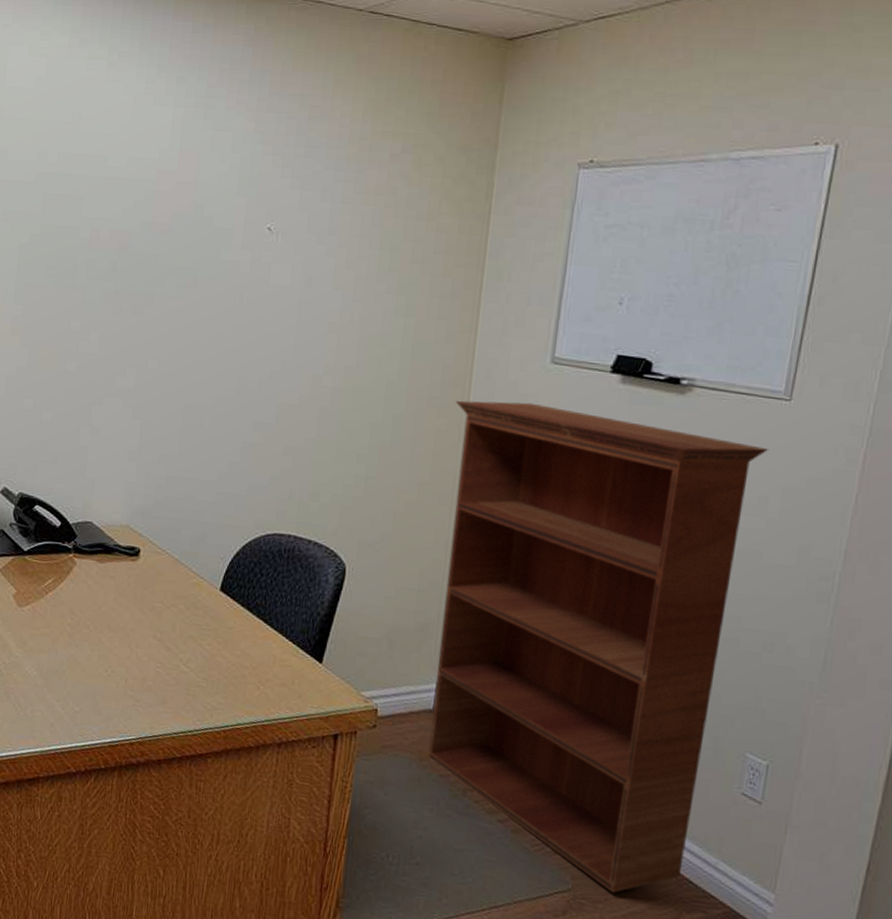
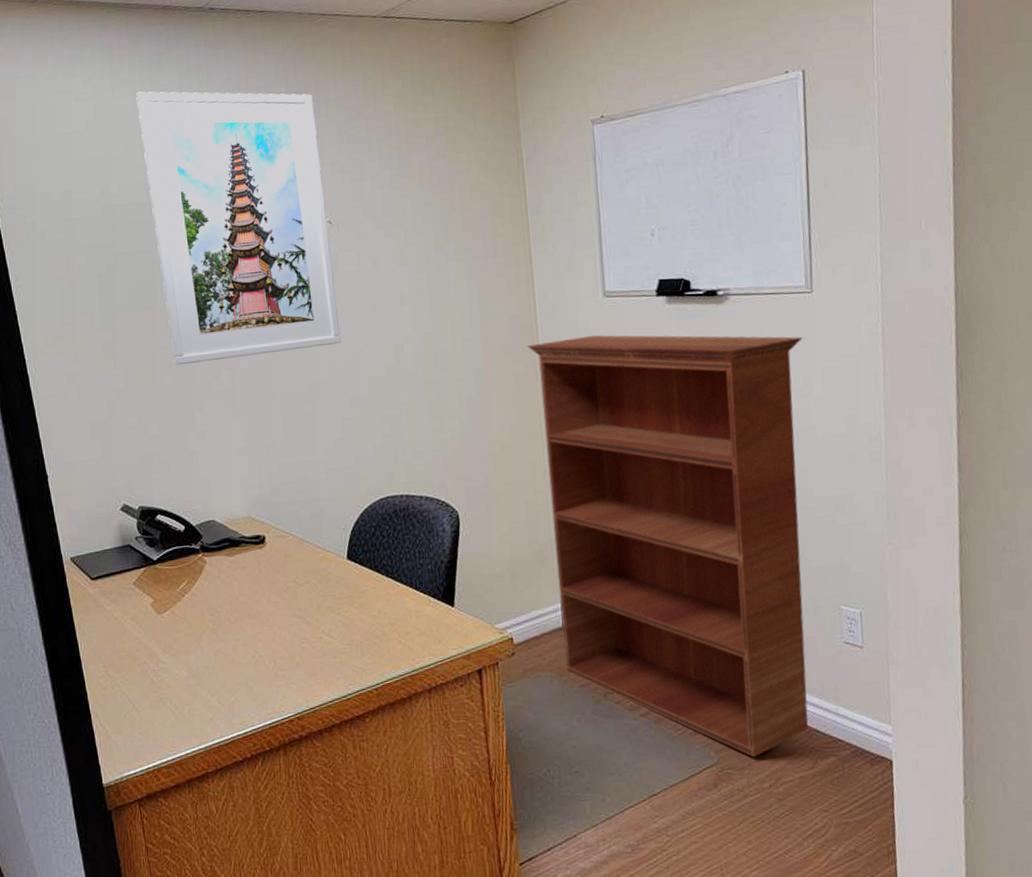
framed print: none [81,55,277,362] -> present [136,91,341,365]

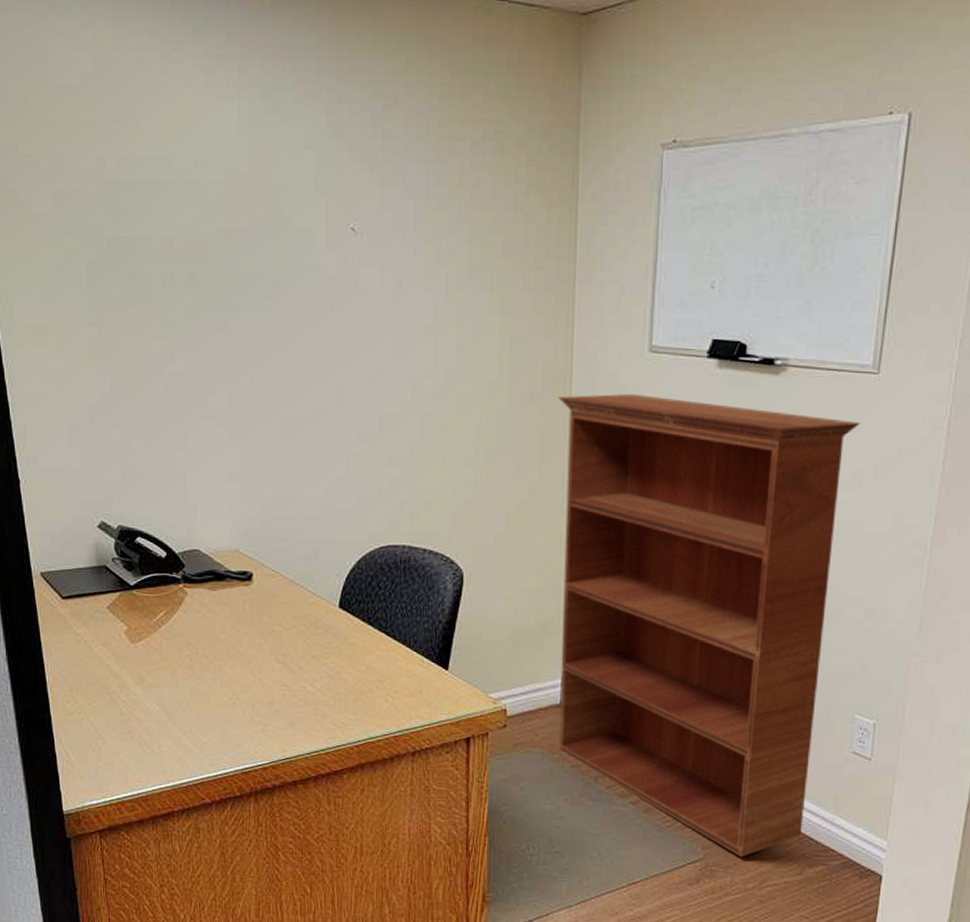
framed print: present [136,91,341,365] -> none [143,46,354,374]

